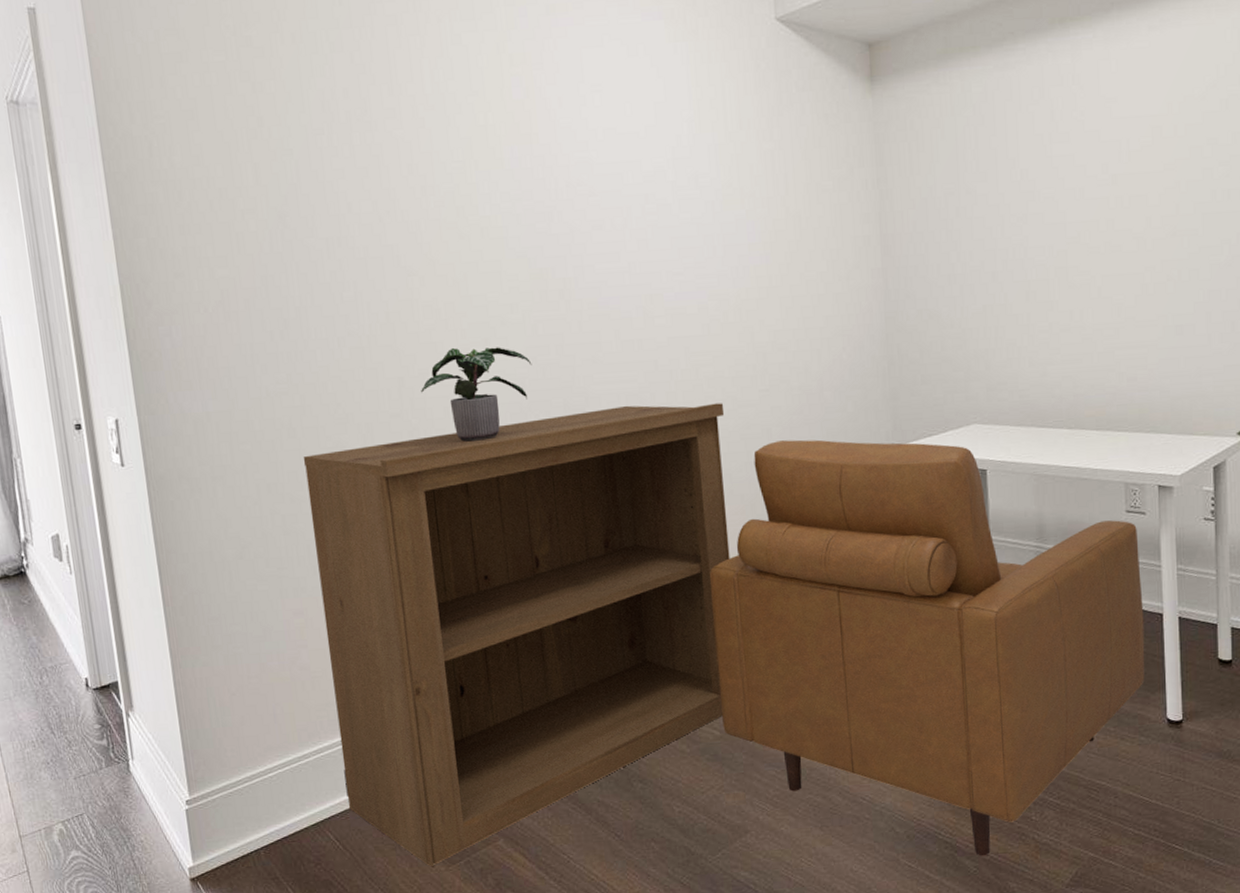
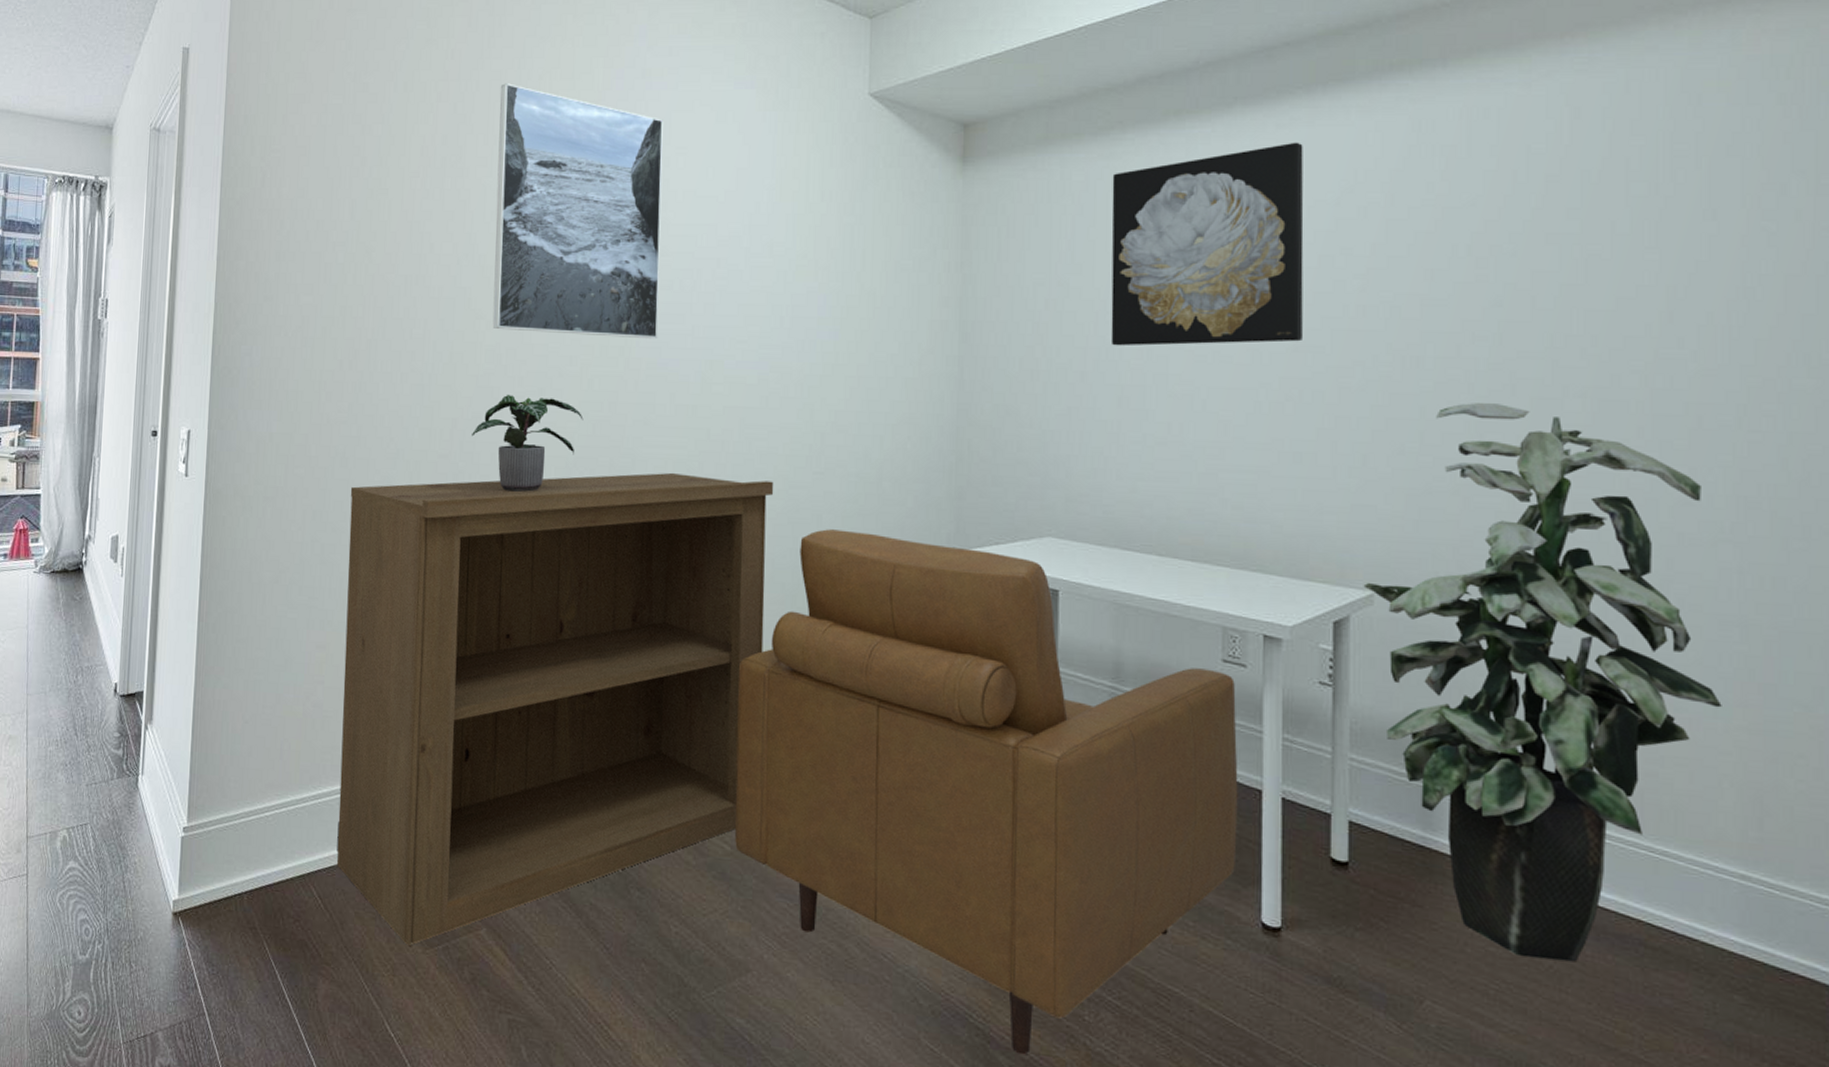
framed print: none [397,28,596,285] -> present [492,83,663,339]
wall art: none [1008,42,1179,246] -> present [1111,142,1304,346]

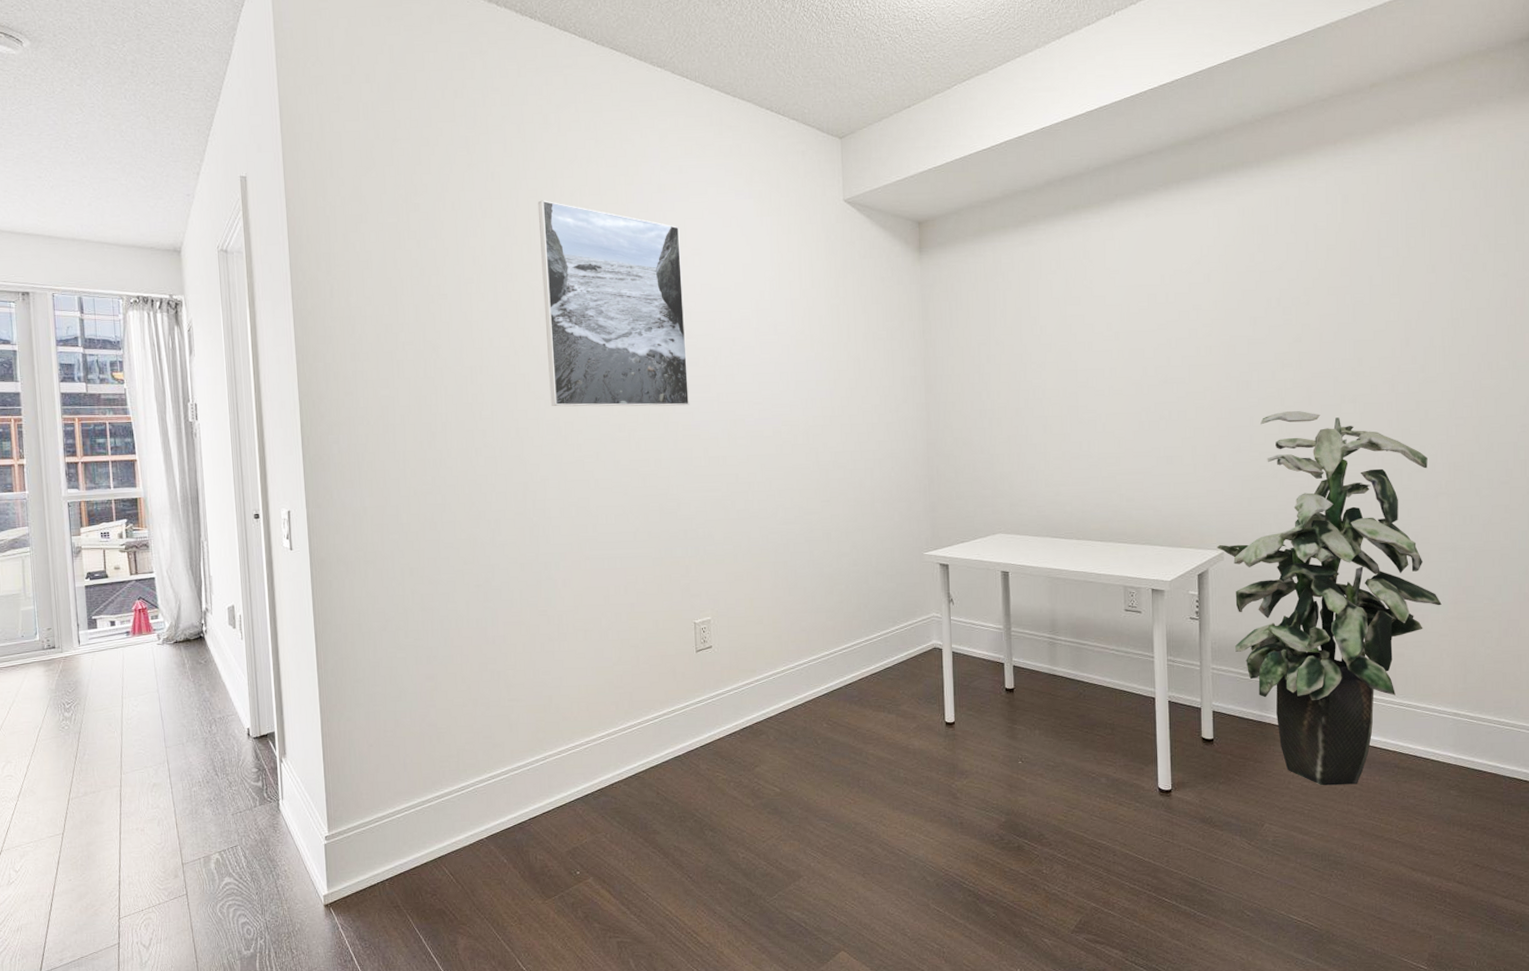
bookshelf: present [337,472,774,945] -> none [441,510,793,900]
potted plant: present [472,394,584,492] -> none [542,459,635,537]
chair: present [735,529,1238,1055] -> none [776,543,1140,904]
wall art: present [1111,142,1304,346] -> none [1031,227,1170,388]

